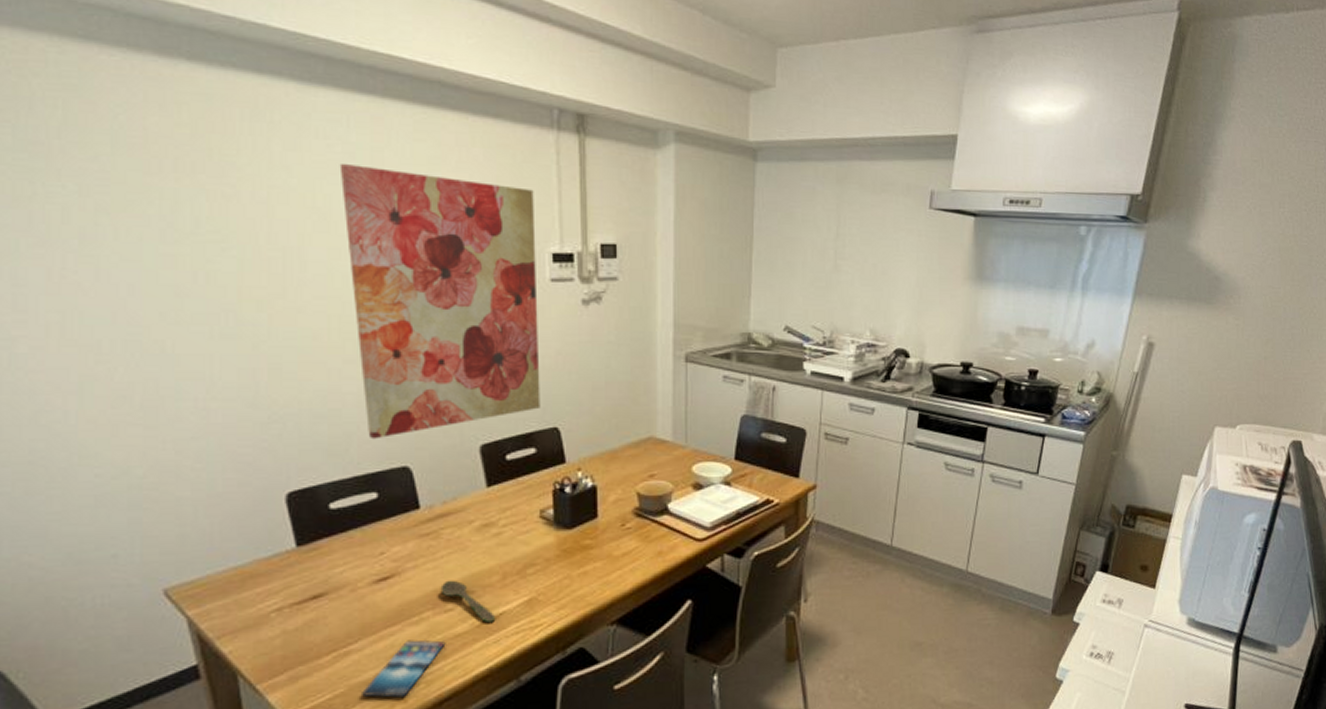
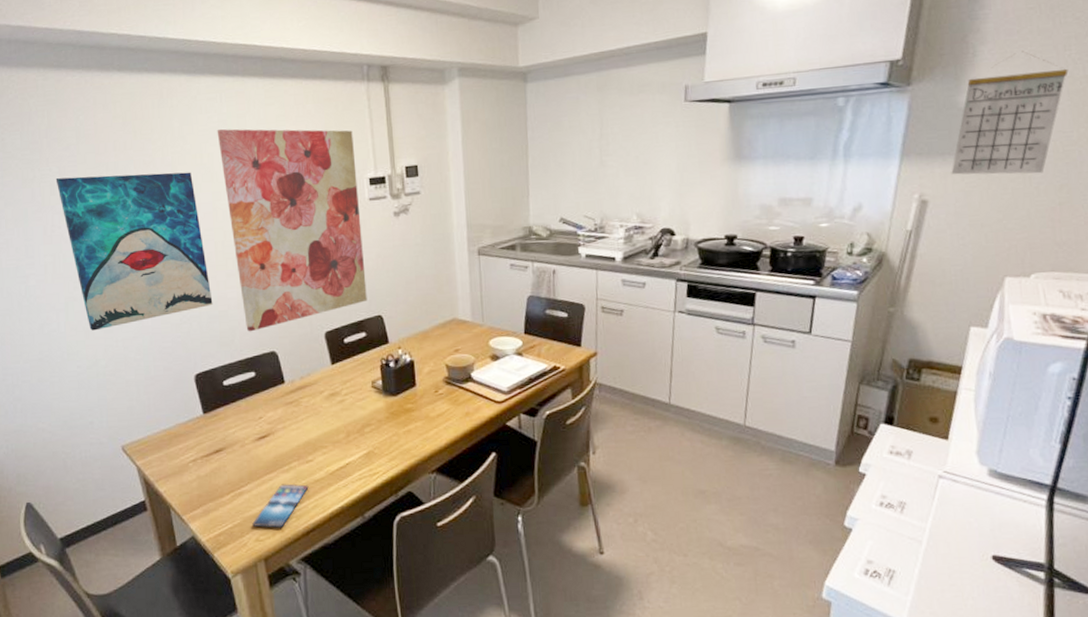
wall art: none [72,201,320,425] -> present [55,172,213,331]
spoon: present [440,580,496,622] -> none [302,437,344,471]
calendar: none [1176,202,1281,326] -> present [951,51,1069,175]

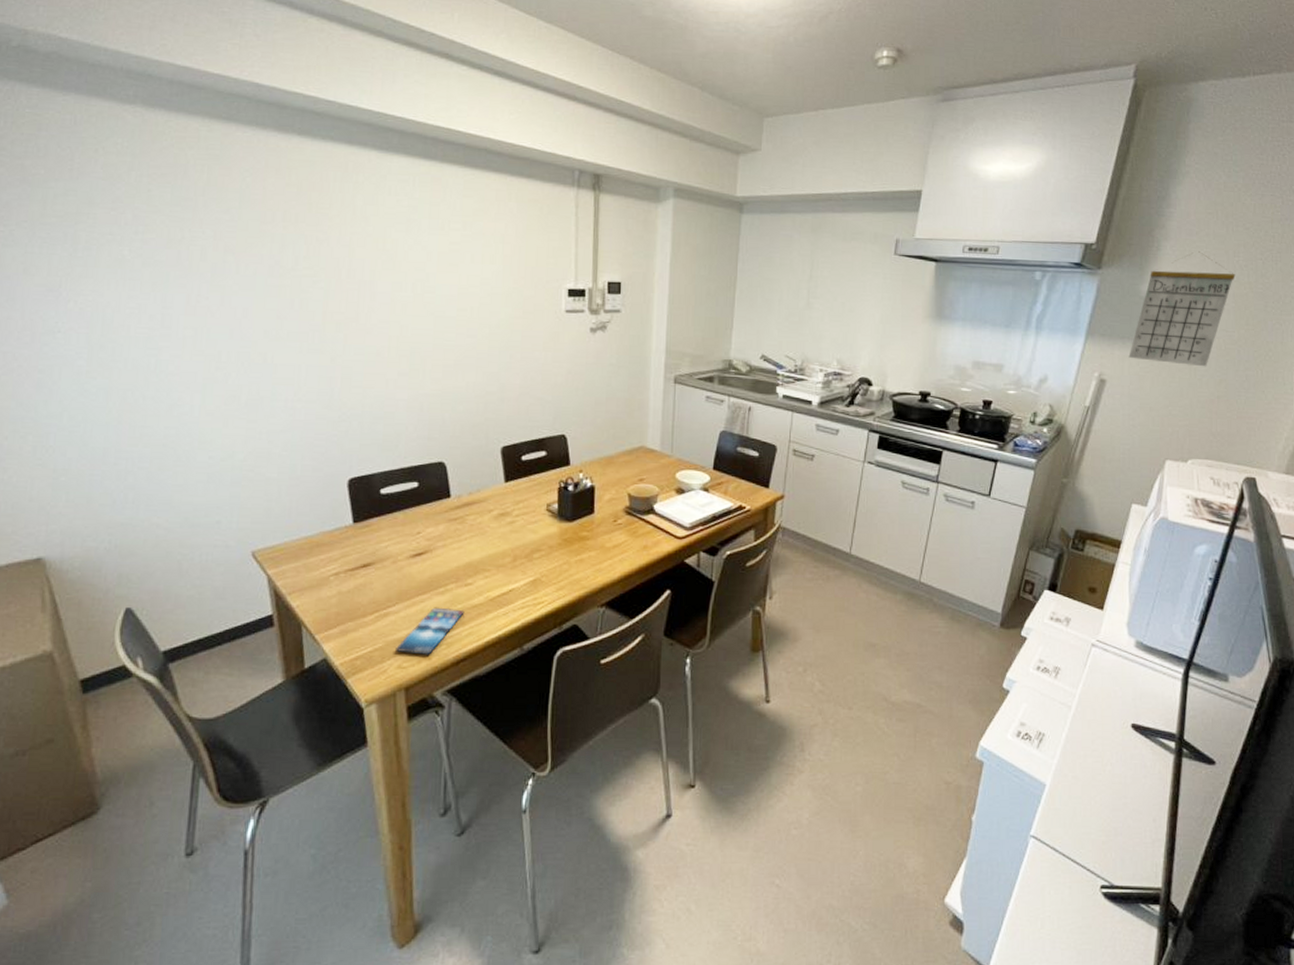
wall art: present [55,172,213,331] -> none [208,243,379,419]
wall art: present [217,129,367,332] -> none [405,215,556,438]

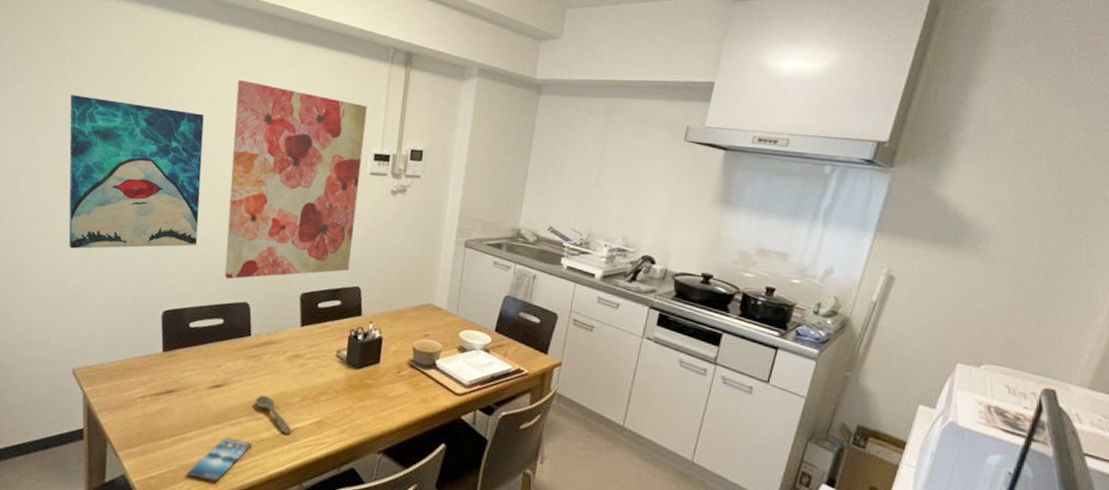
wall art: none [208,243,379,419] -> present [68,95,205,249]
wall art: none [405,215,556,438] -> present [224,80,368,279]
spoon: none [463,559,506,597] -> present [255,395,292,434]
calendar: present [1128,251,1236,367] -> none [919,156,1037,272]

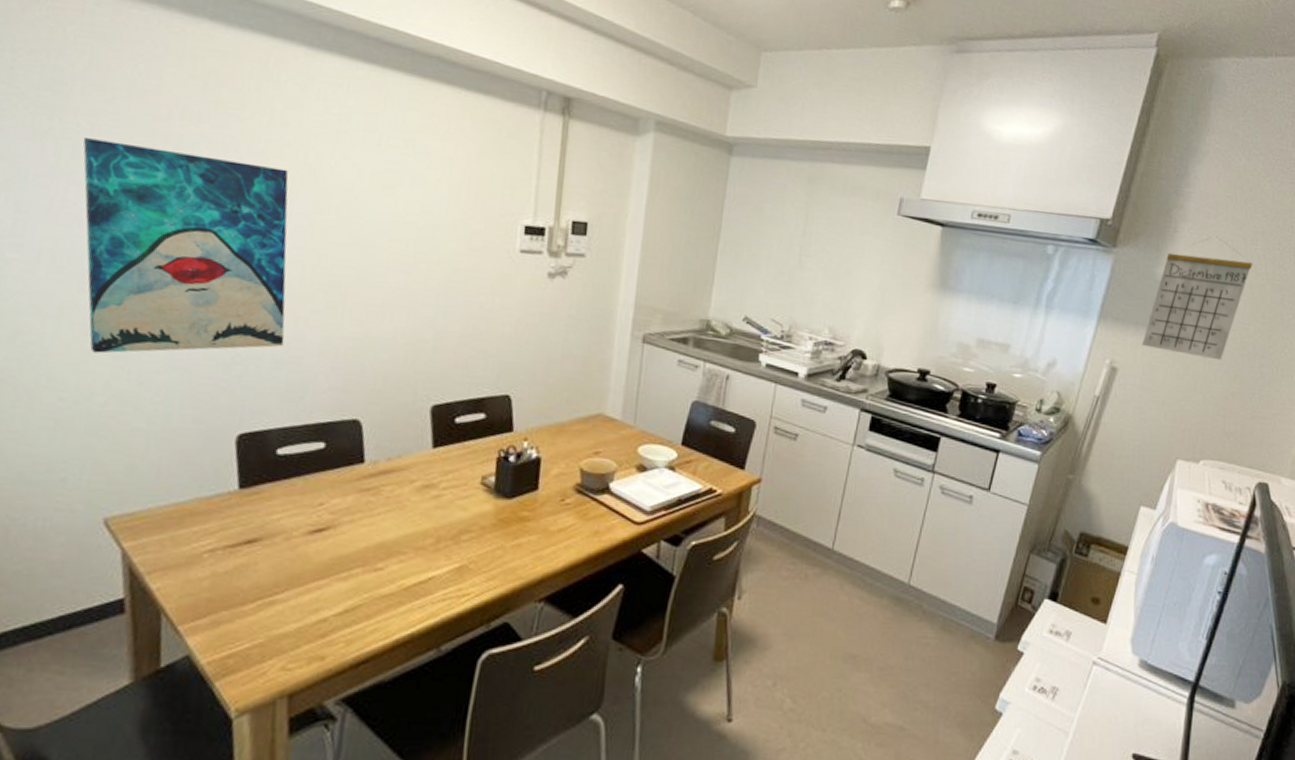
smartphone: present [187,437,253,482] -> none [280,596,371,655]
wall art: present [224,80,368,279] -> none [324,125,515,390]
spoon: present [255,395,292,434] -> none [373,538,425,586]
calendar: none [919,156,1037,272] -> present [1142,236,1253,361]

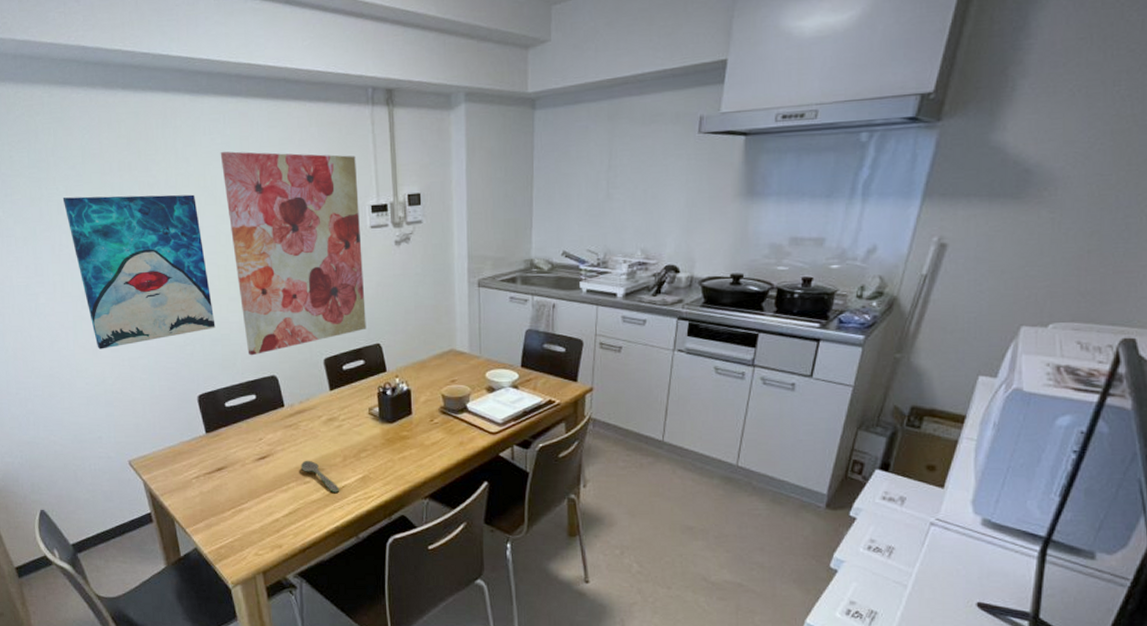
wall art: none [324,125,515,390] -> present [220,151,366,356]
spoon: none [373,538,425,586] -> present [300,460,340,493]
calendar: present [1142,236,1253,361] -> none [975,85,1115,219]

